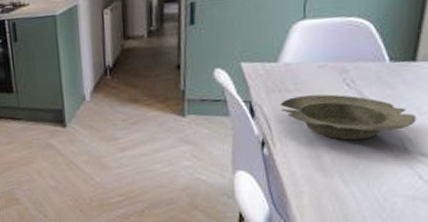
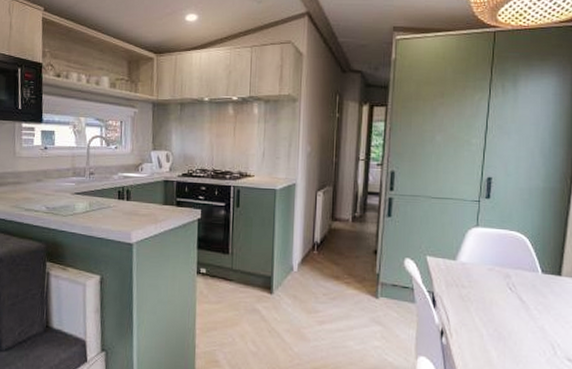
bowl: present [280,94,417,141] -> none [457,293,563,340]

